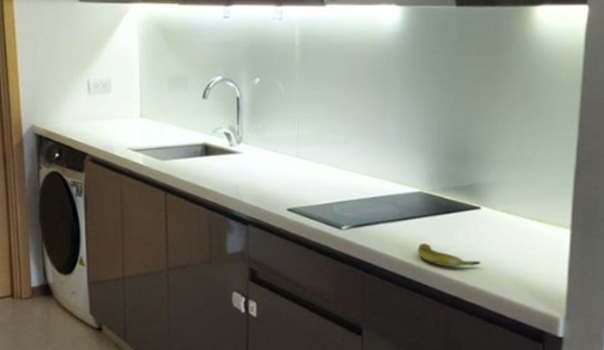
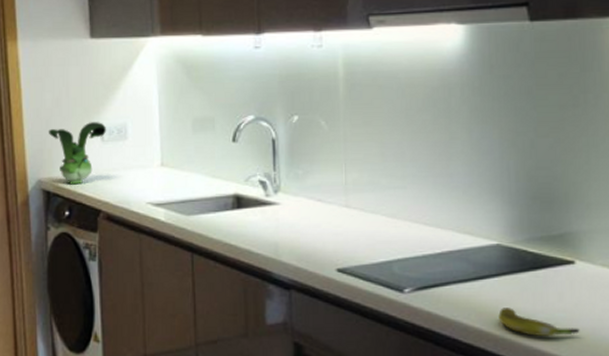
toy figurine: none [41,76,93,131] -> present [49,122,107,185]

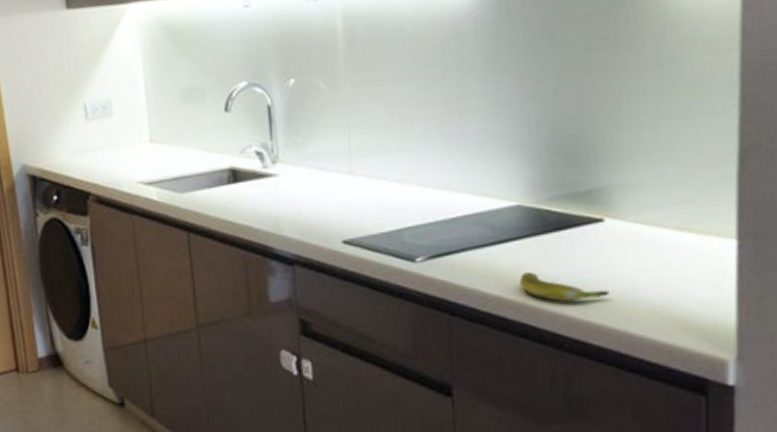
toy figurine: present [49,122,107,185] -> none [30,99,91,168]

